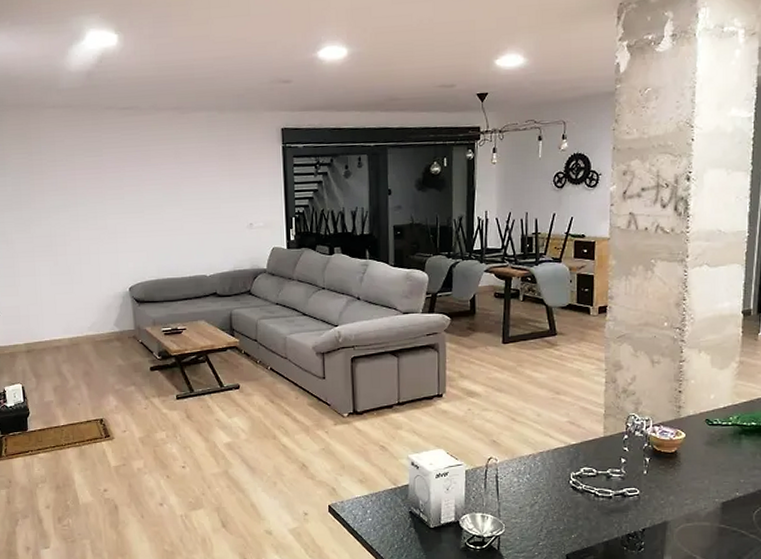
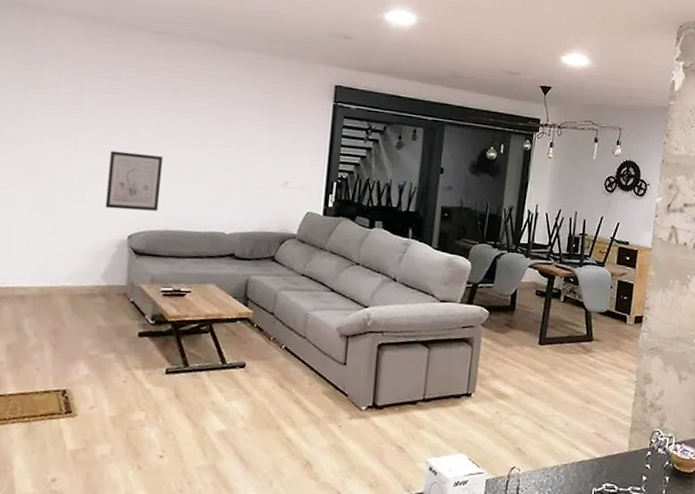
wall art: none [104,216,150,267] -> present [105,150,164,211]

